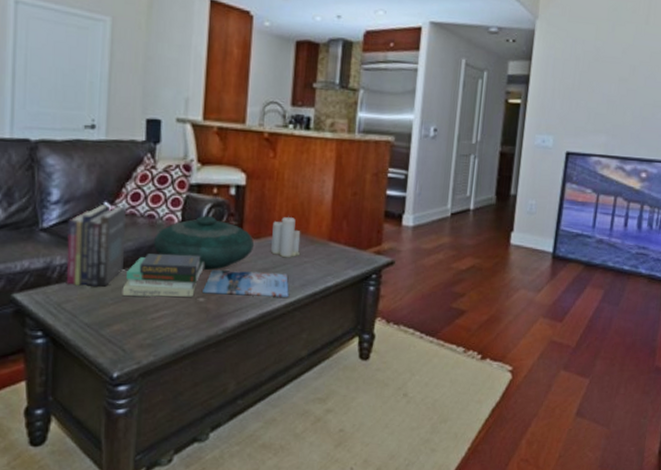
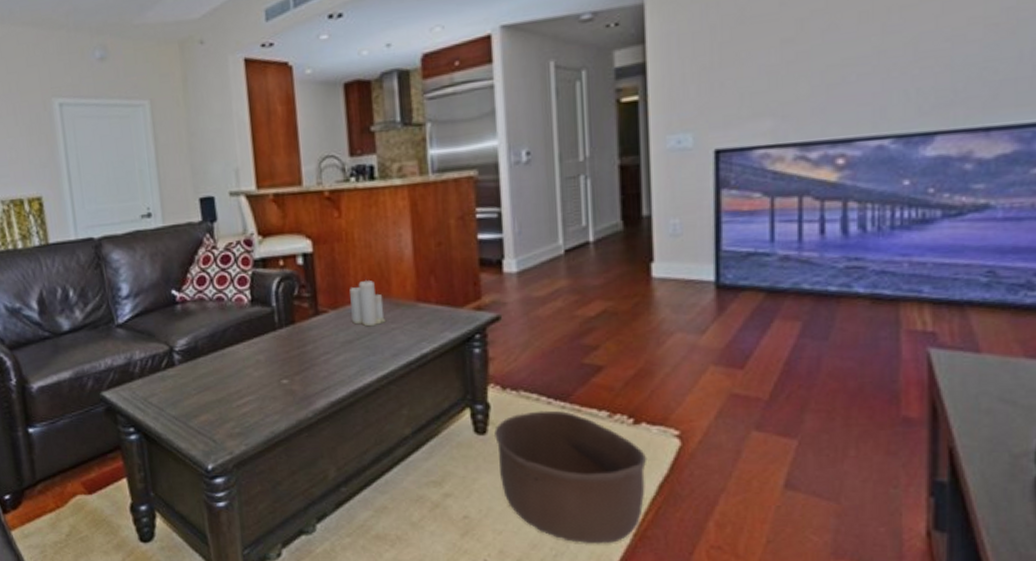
books: present [66,205,127,287] -> none [141,292,201,379]
books: present [122,254,205,297] -> none [203,334,283,384]
decorative bowl: present [153,216,255,270] -> none [226,291,333,349]
magazine: present [203,270,289,297] -> none [285,344,380,375]
basket: none [374,343,487,456] -> present [494,410,647,544]

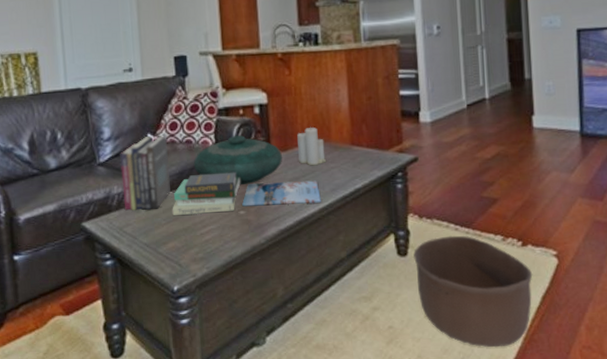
books: none [141,292,201,379] -> present [120,135,170,211]
books: none [203,334,283,384] -> present [172,172,241,215]
decorative bowl: none [226,291,333,349] -> present [193,135,283,185]
magazine: none [285,344,380,375] -> present [242,180,321,207]

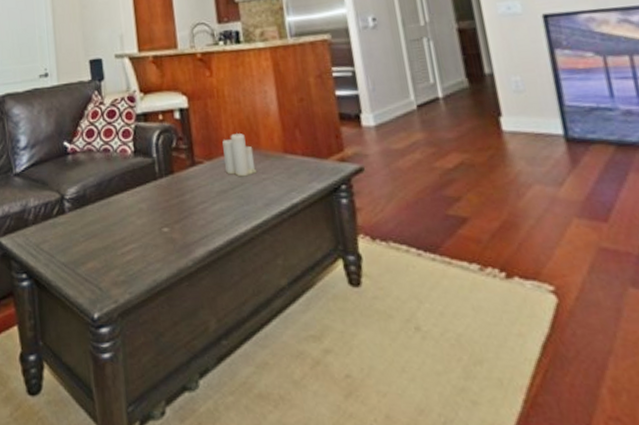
books: present [120,135,170,211] -> none [36,144,88,226]
books: present [172,172,241,215] -> none [90,183,163,232]
decorative bowl: present [193,135,283,185] -> none [111,143,208,198]
magazine: present [242,180,321,207] -> none [165,193,254,223]
basket: present [413,235,533,348] -> none [368,262,529,411]

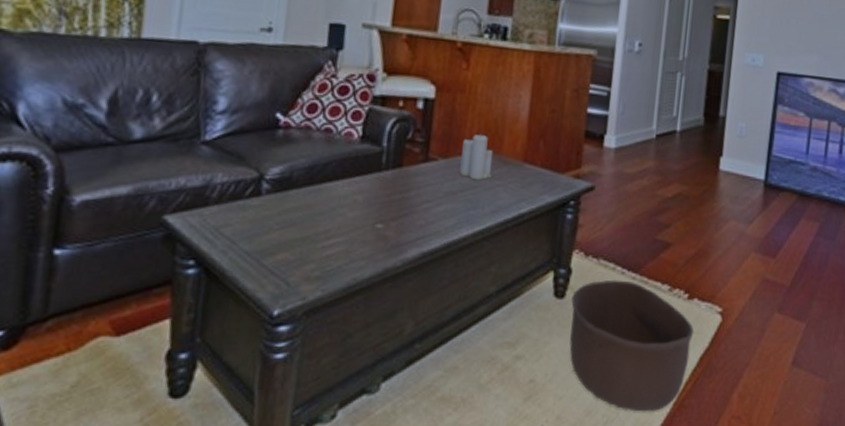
basket: none [368,262,529,411] -> present [569,279,695,412]

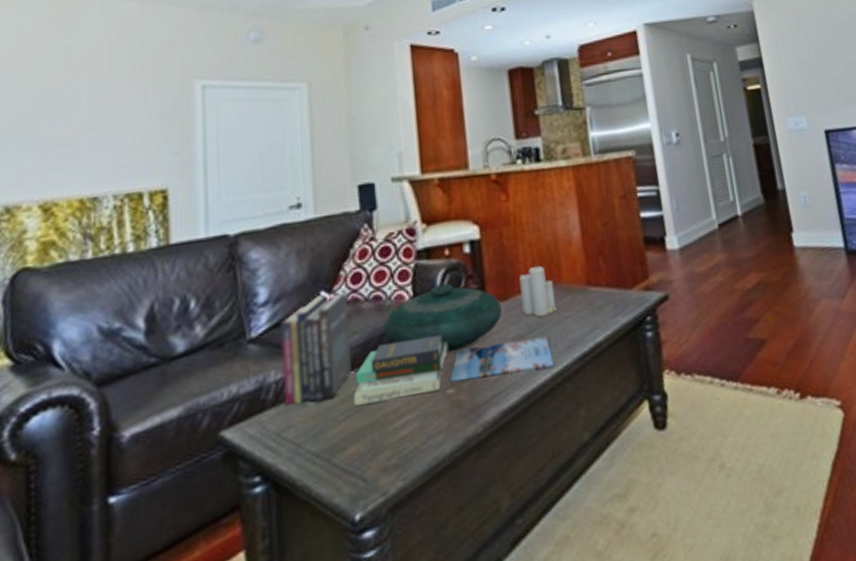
books: none [226,116,302,209] -> present [280,292,352,406]
books: none [289,172,385,223] -> present [353,334,448,406]
decorative bowl: none [328,131,442,192] -> present [383,284,503,352]
magazine: none [381,192,478,225] -> present [450,336,554,383]
basket: present [569,279,695,412] -> none [674,392,822,547]

